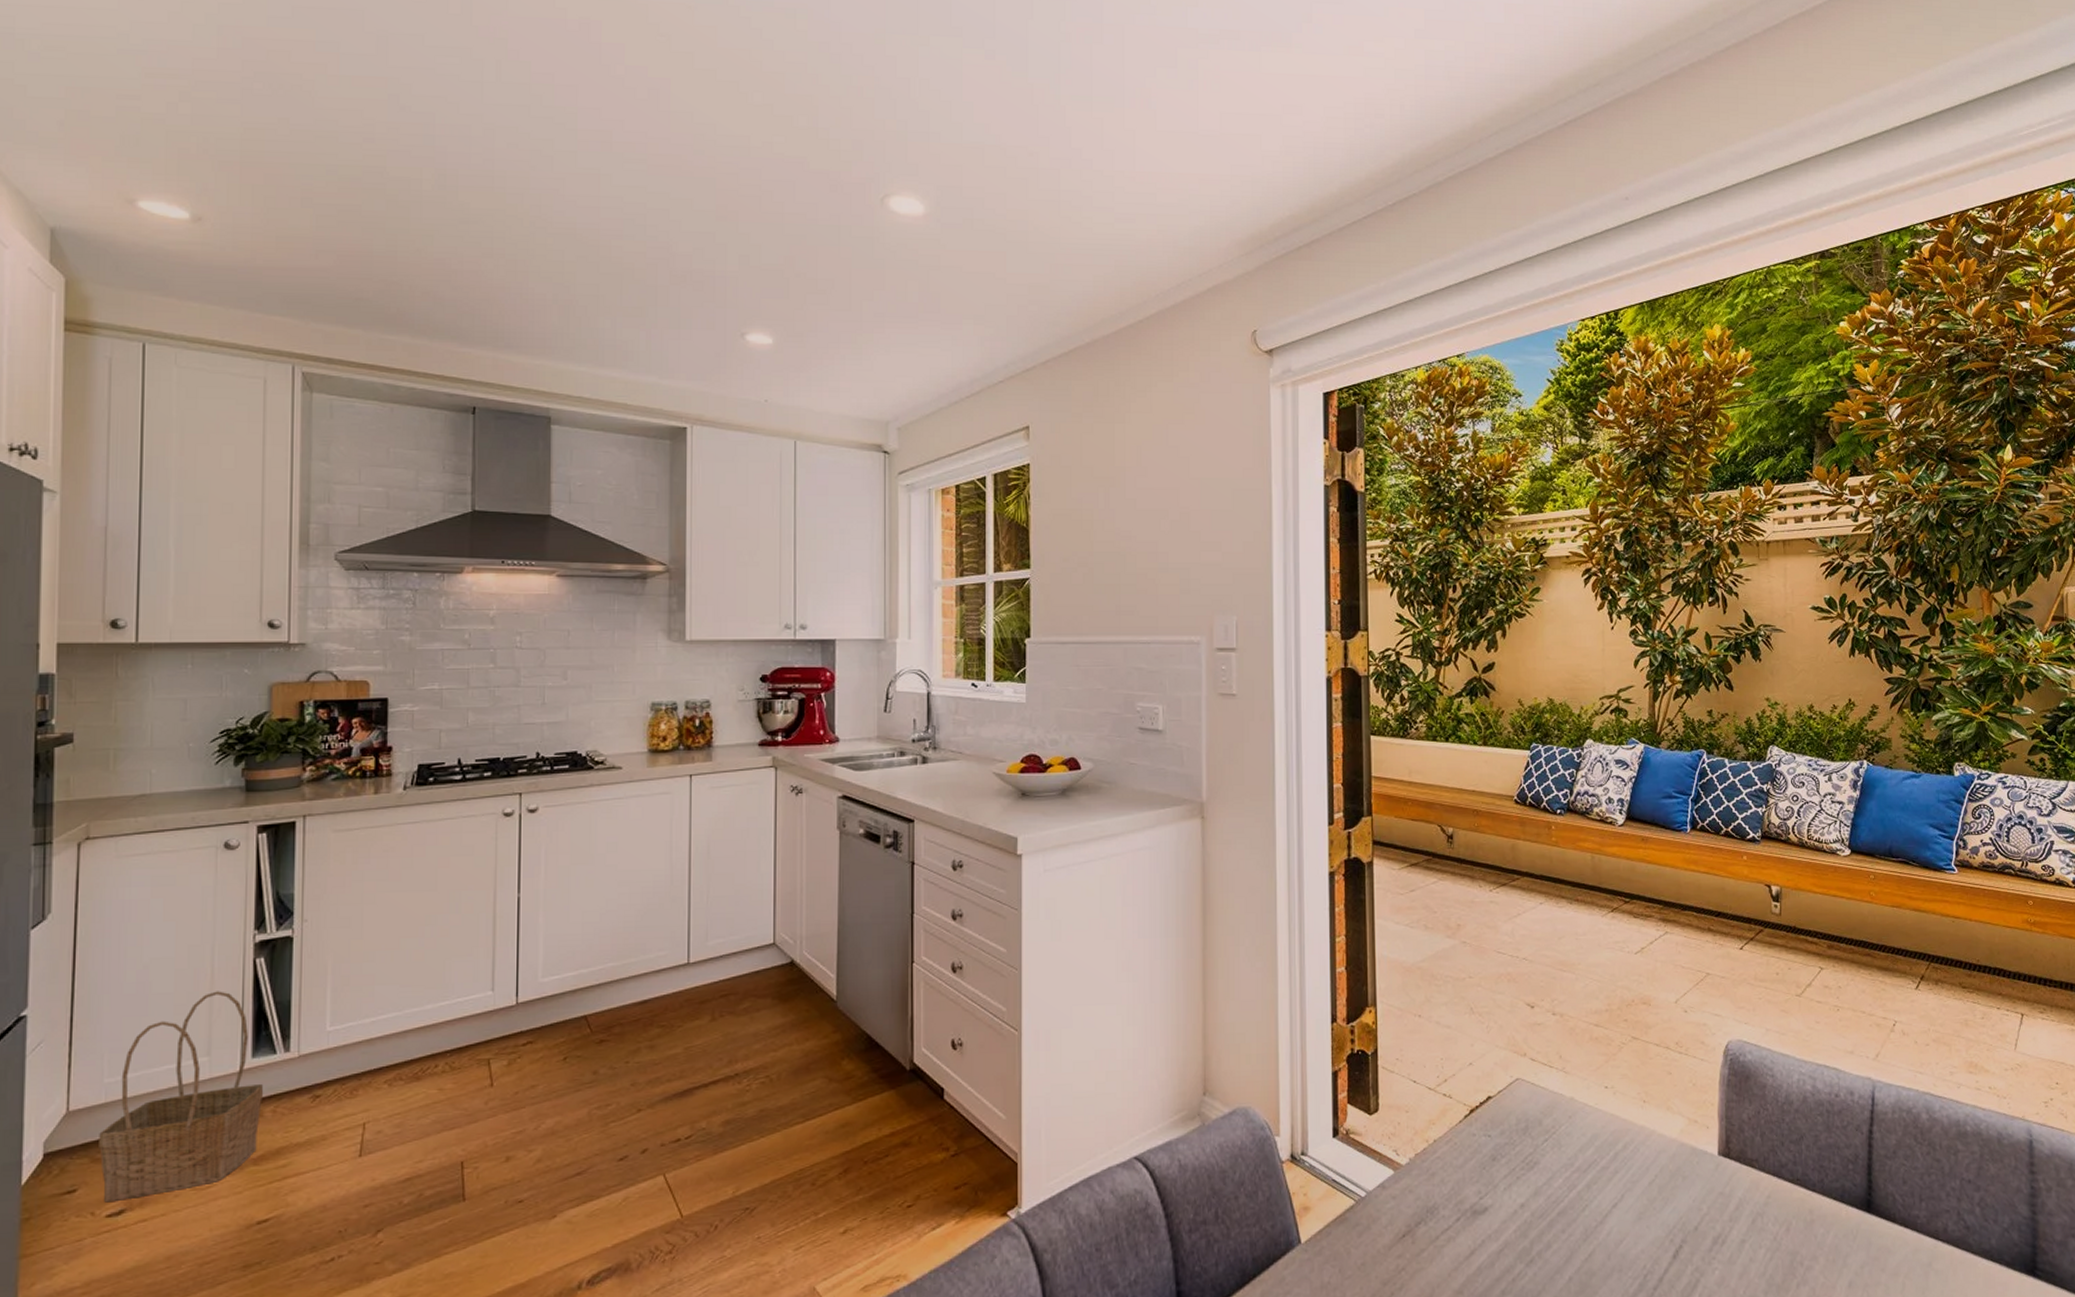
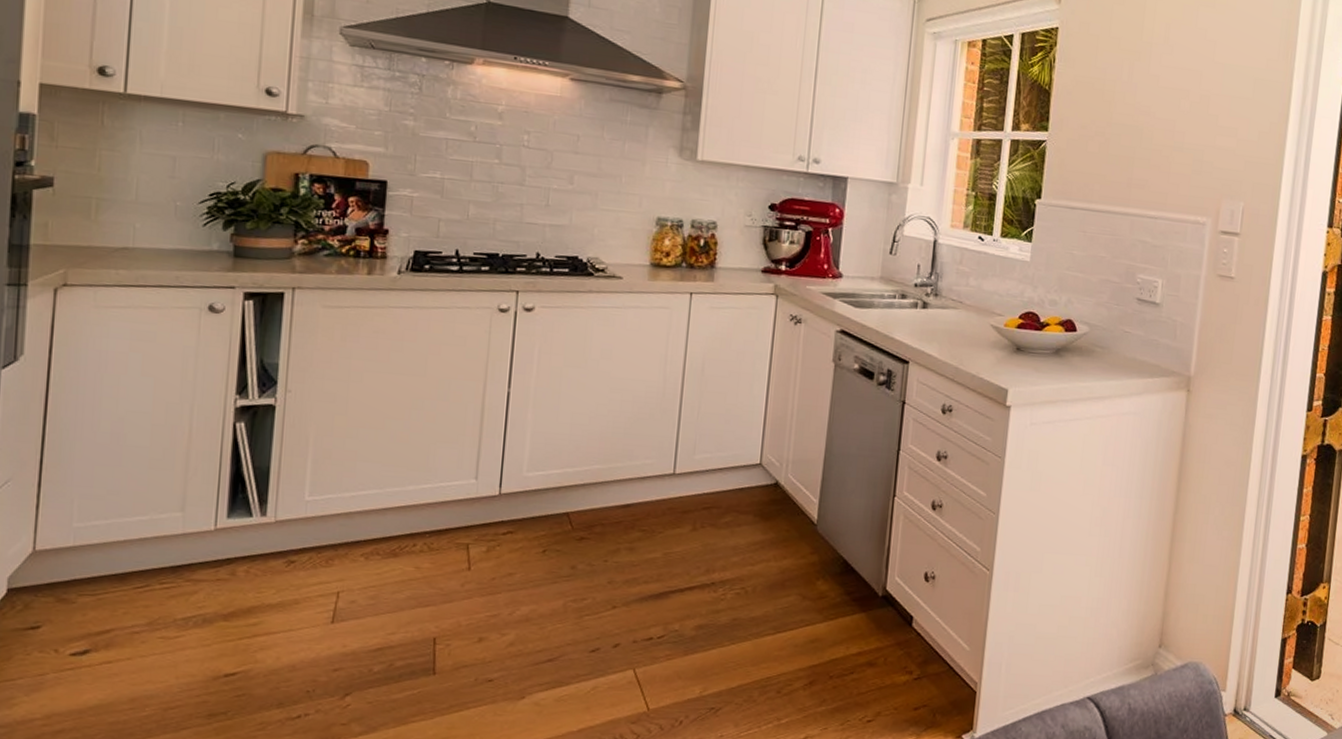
basket: present [99,991,264,1203] -> none [65,449,238,642]

